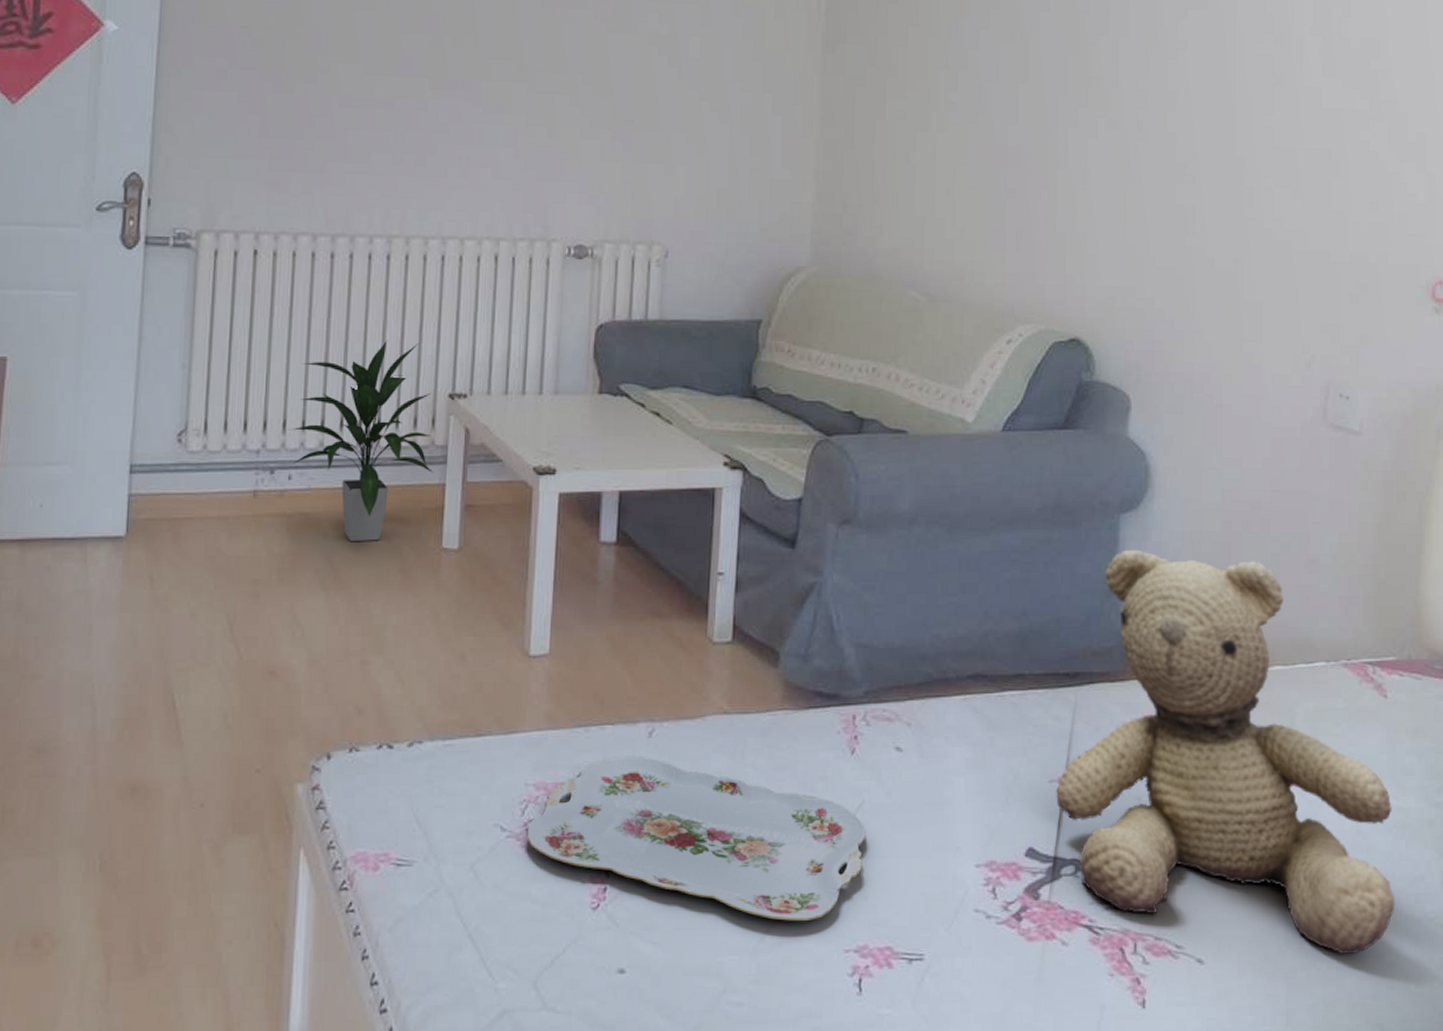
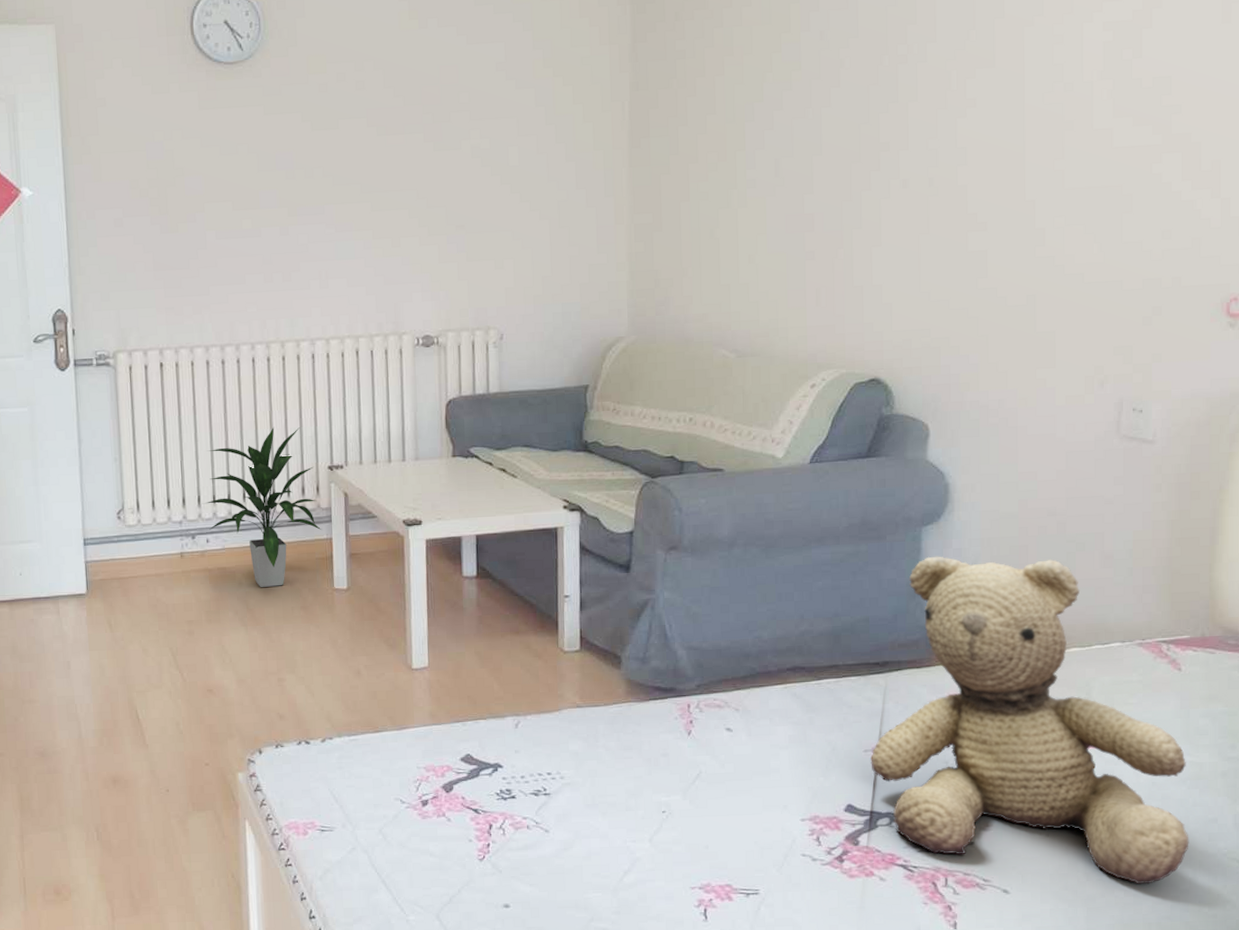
serving tray: present [526,755,867,921] -> none [421,742,705,866]

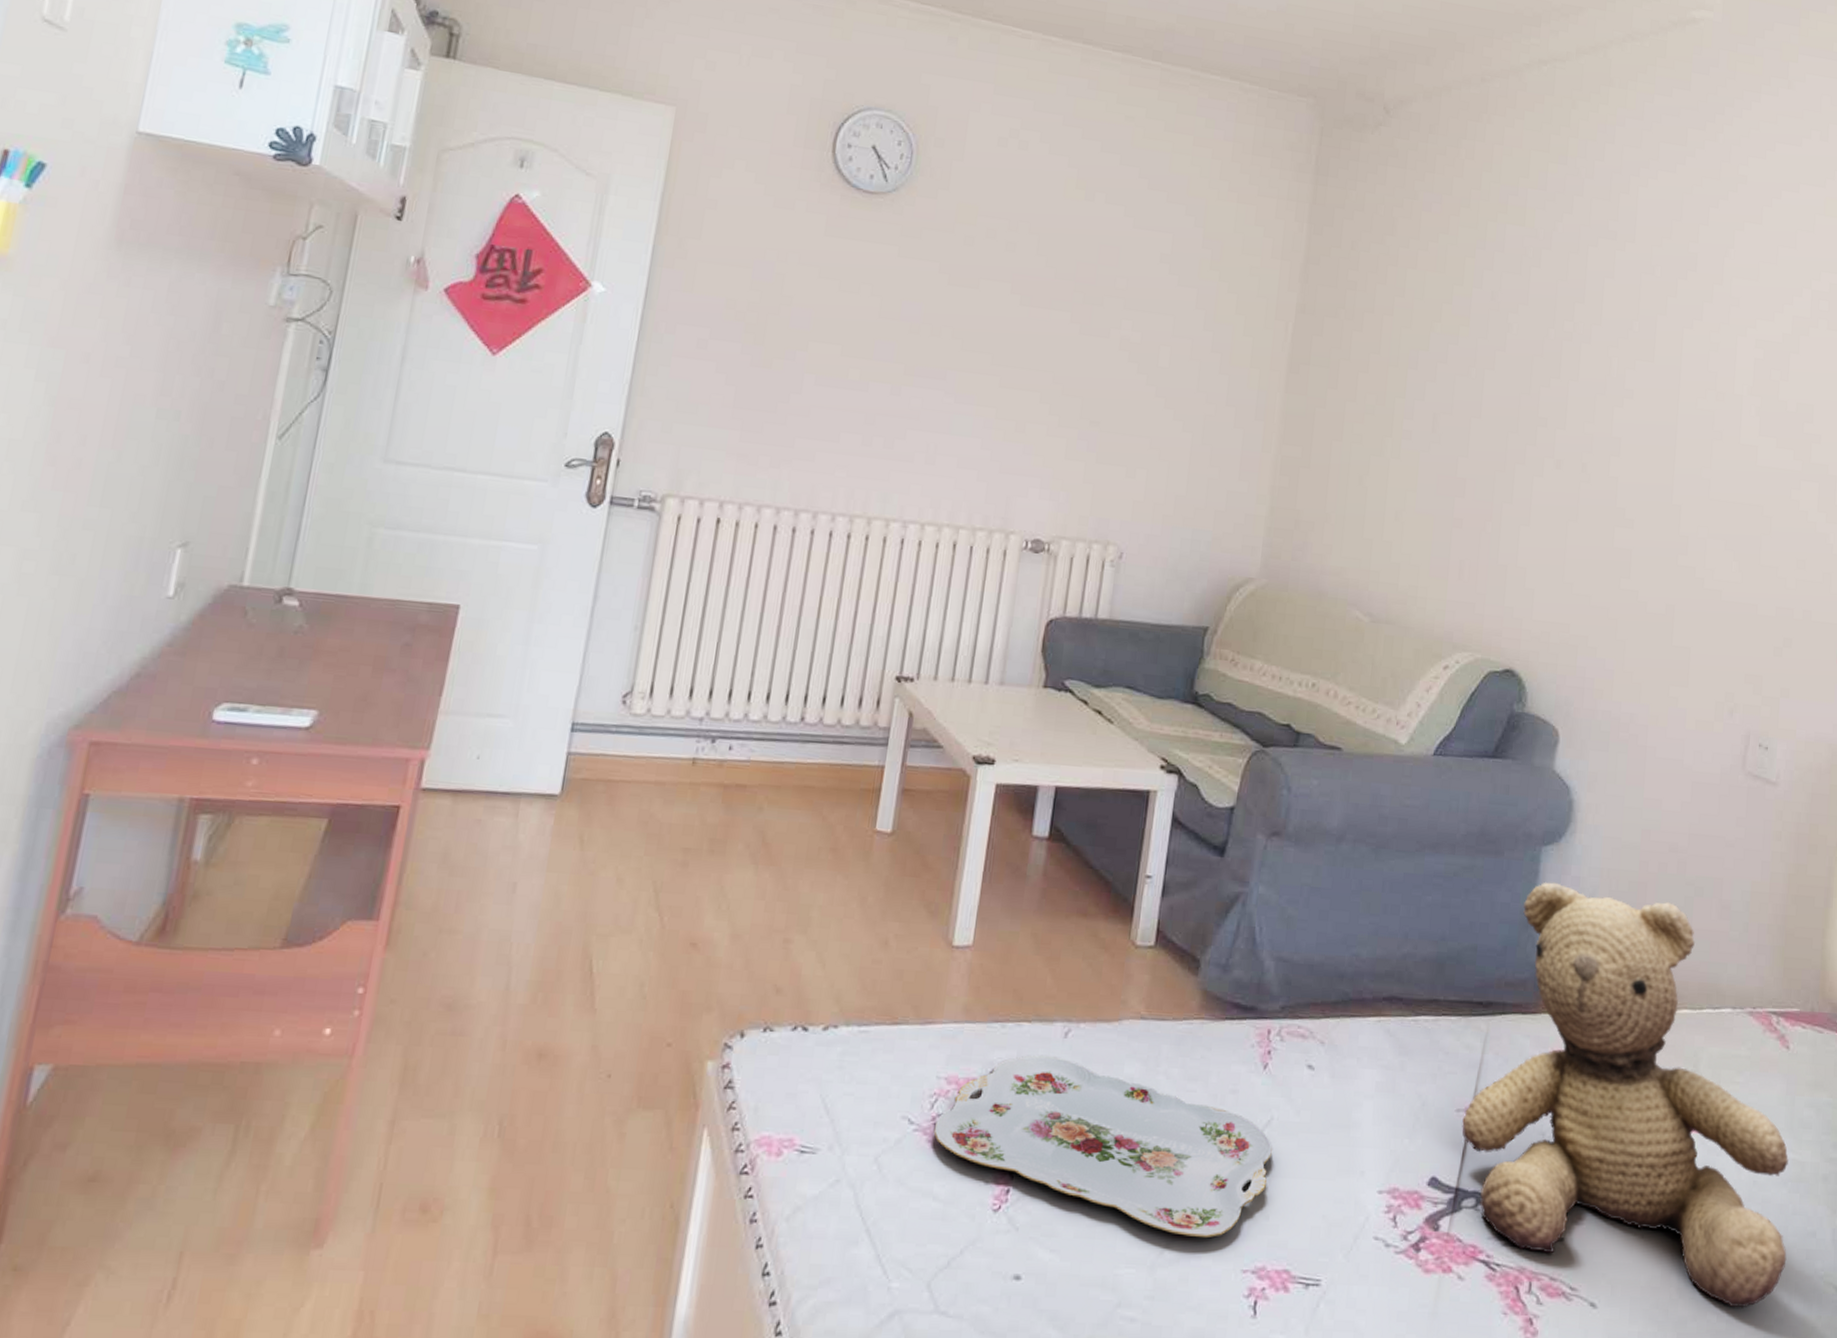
indoor plant: present [203,426,322,587] -> none [734,618,879,819]
serving tray: none [421,742,705,866] -> present [933,1054,1273,1237]

